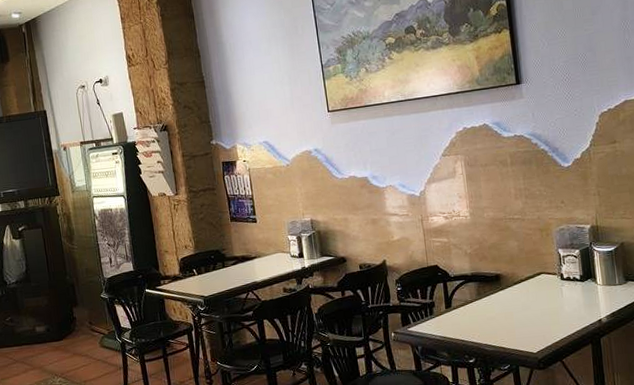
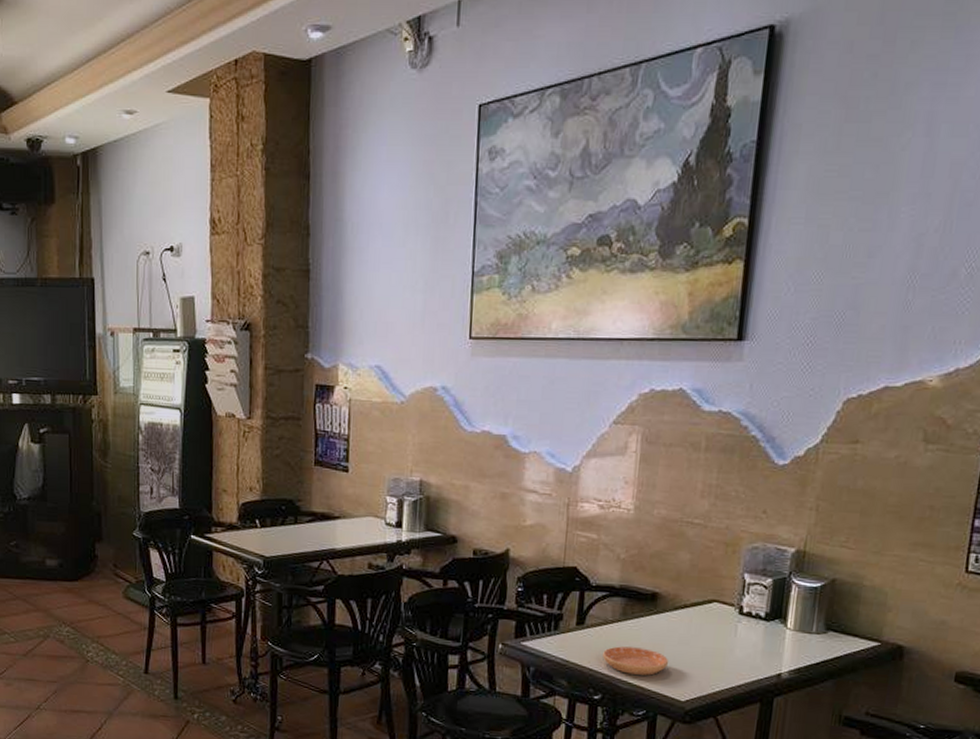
saucer: none [469,317,519,339] -> present [603,646,669,676]

